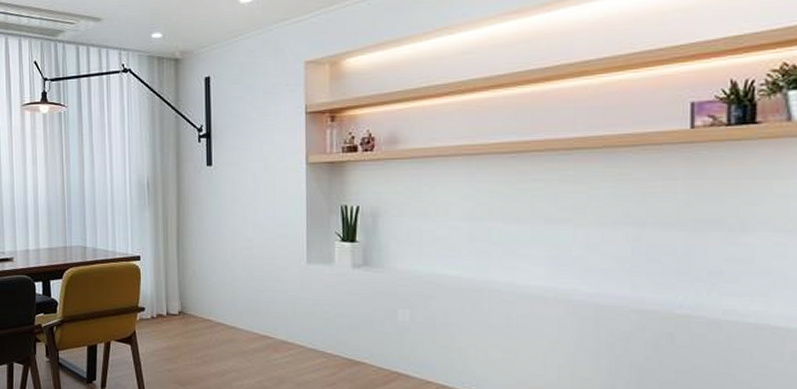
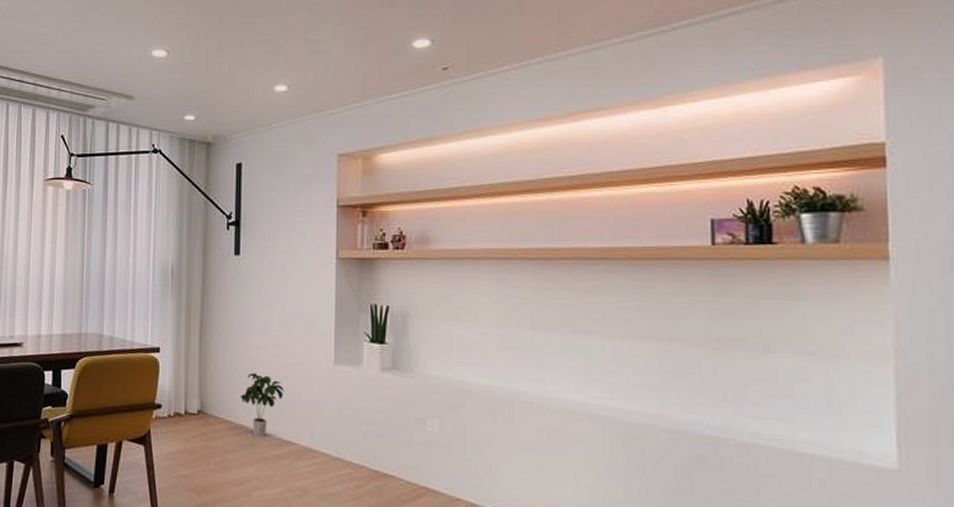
potted plant: none [219,275,259,333] -> present [241,372,284,437]

